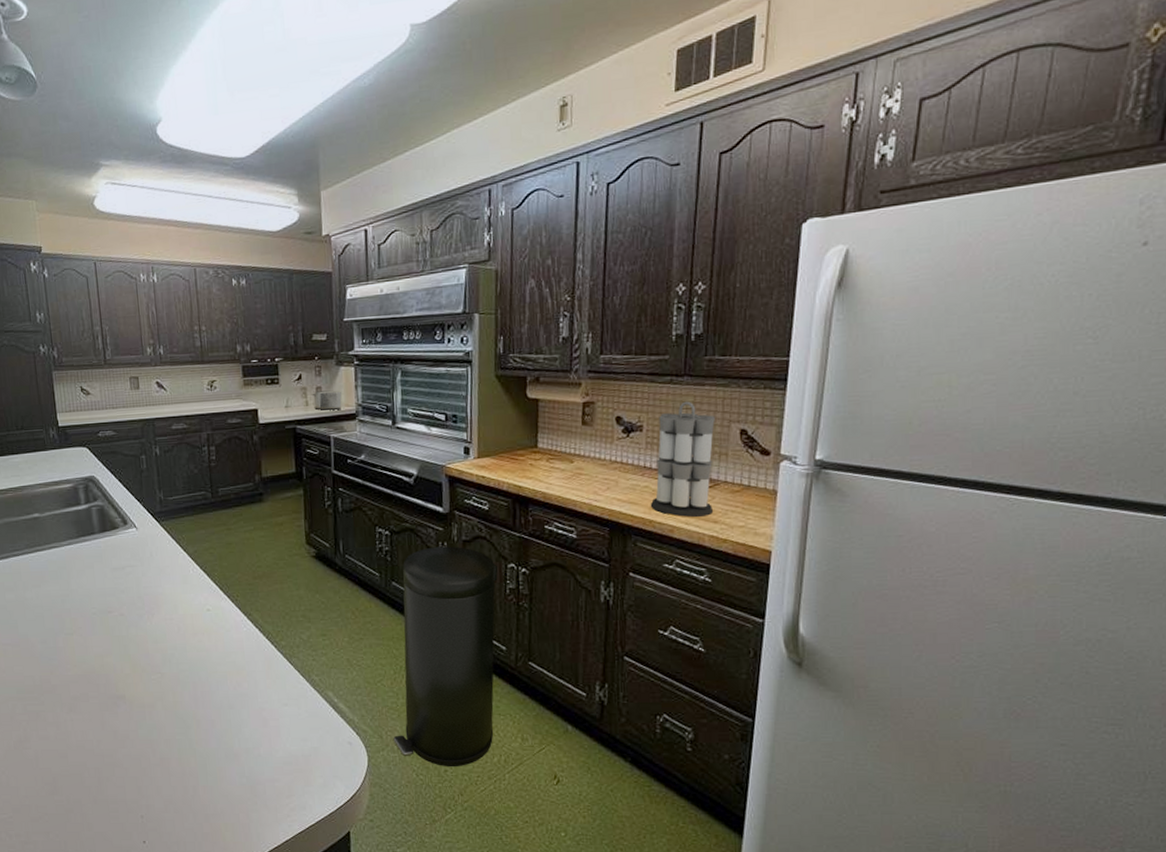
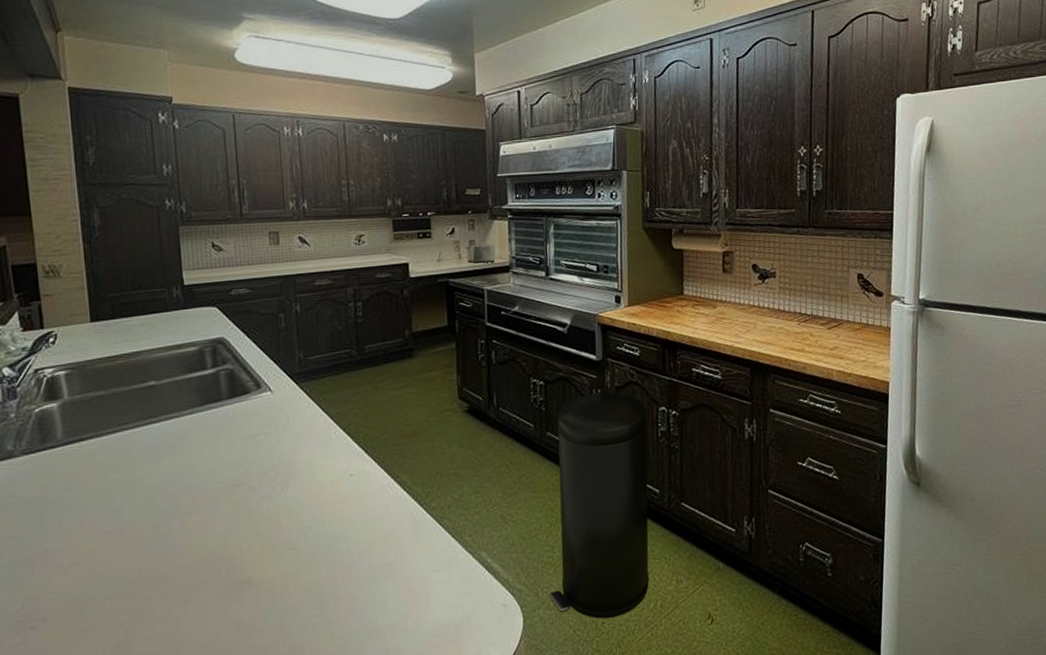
spice rack: present [651,401,715,518] -> none [786,249,840,355]

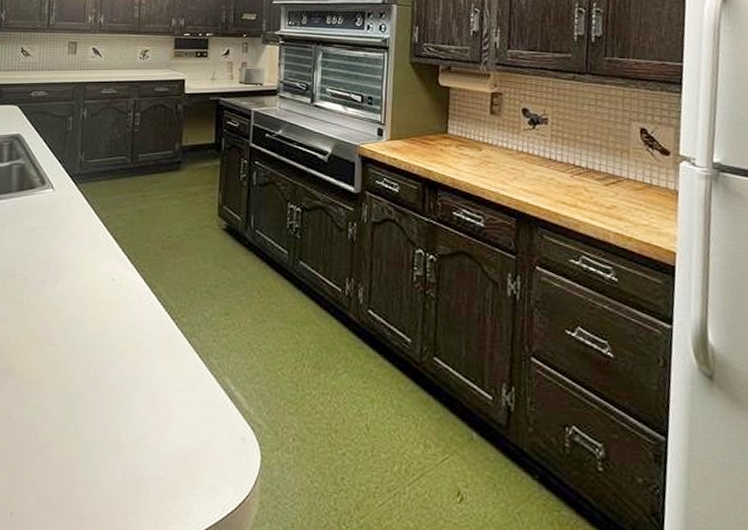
pedal bin: present [549,393,650,619] -> none [289,227,405,474]

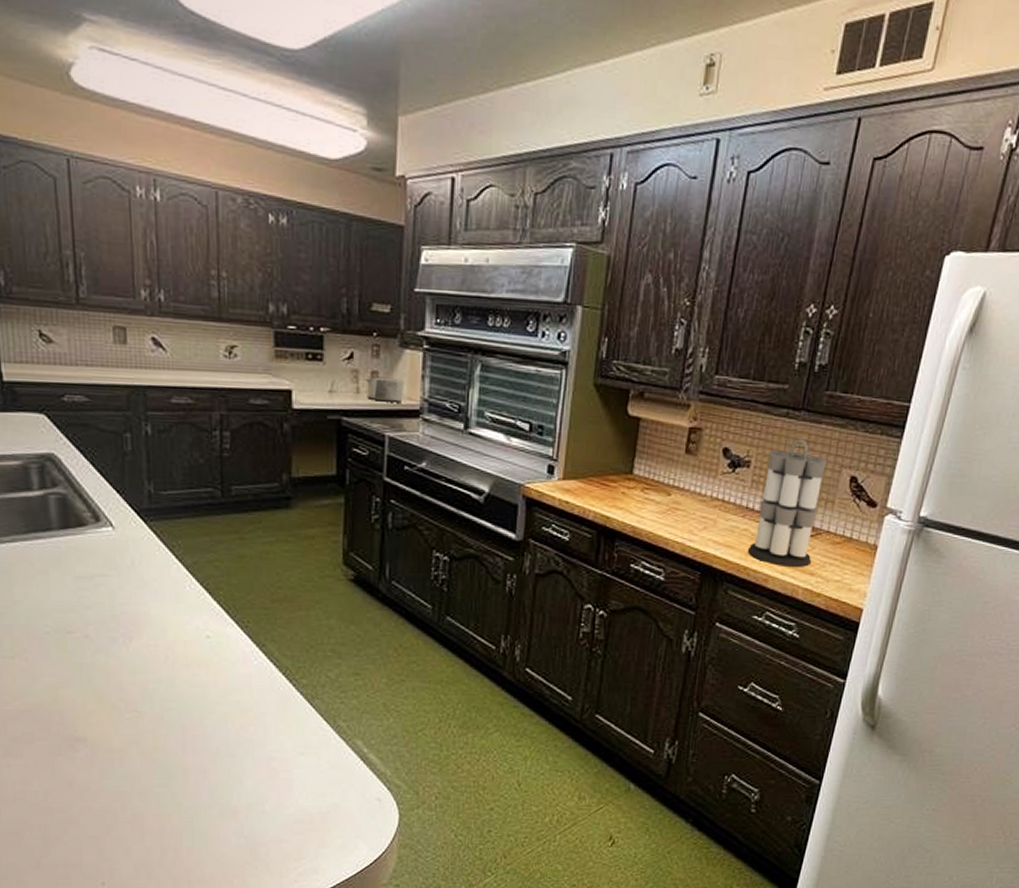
spice rack: none [557,98,618,214] -> present [748,439,827,568]

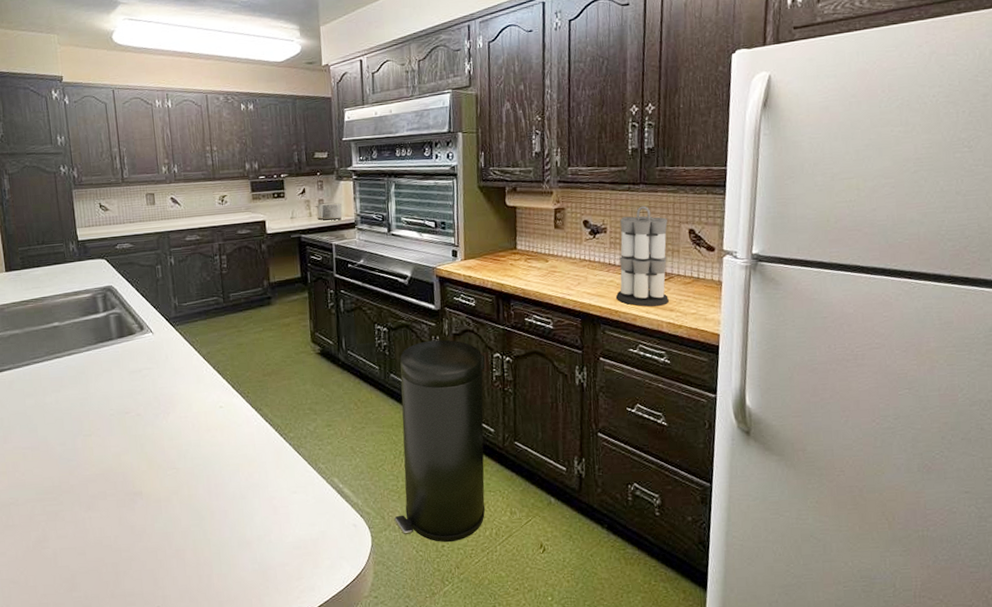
pedal bin: none [431,579,572,826] -> present [394,339,486,542]

